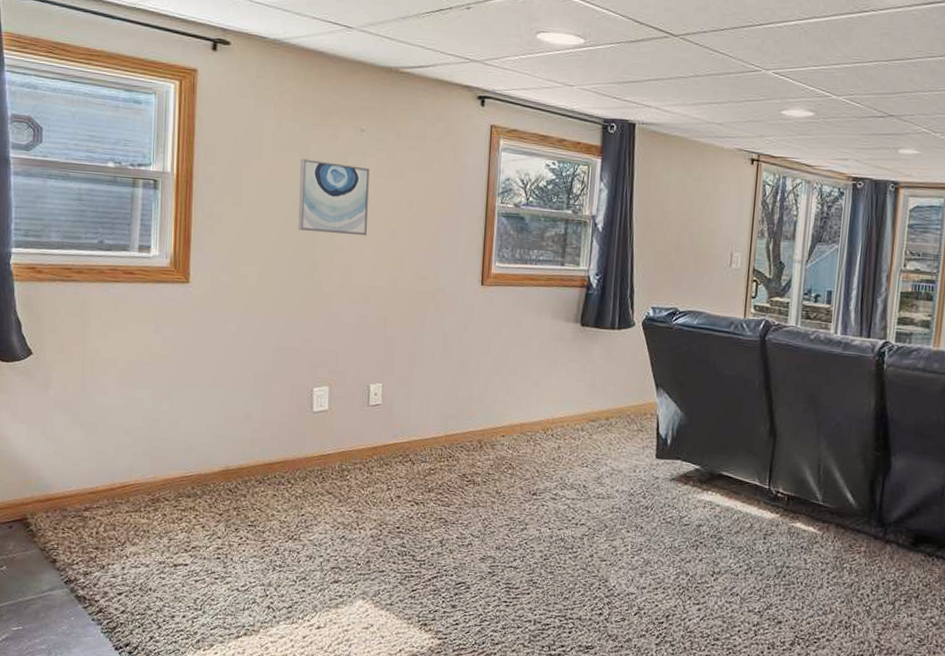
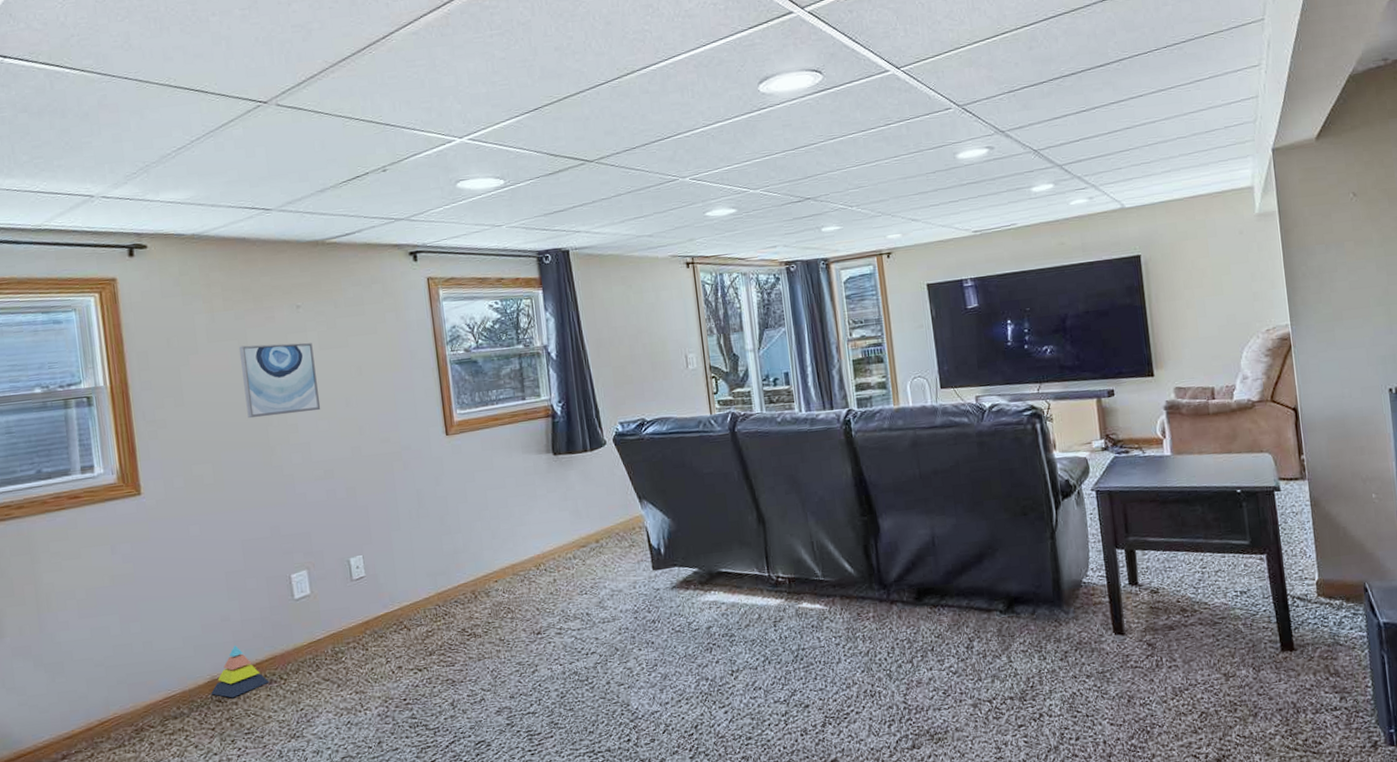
stacking toy: none [223,442,278,491] -> present [210,645,269,698]

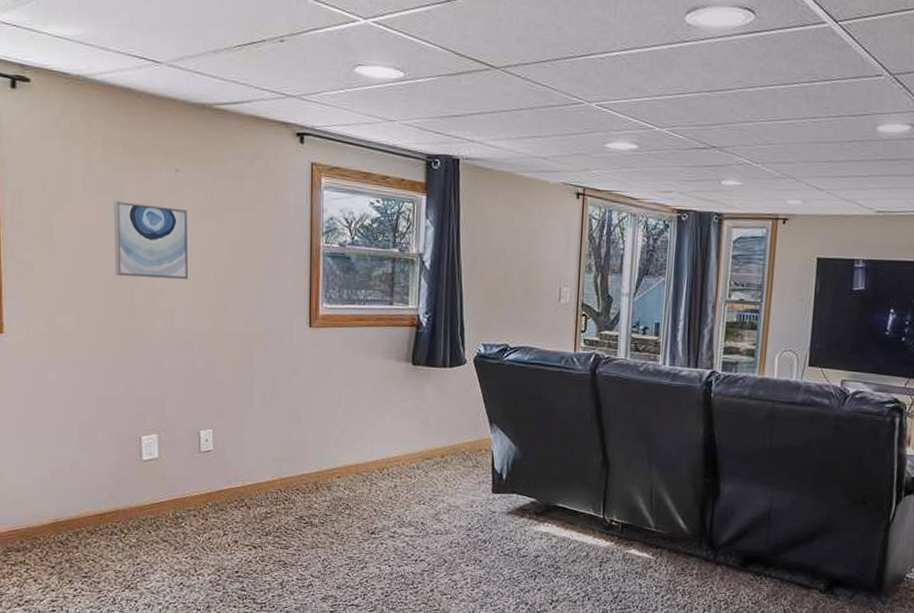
stacking toy: present [210,645,269,698] -> none [53,494,110,542]

